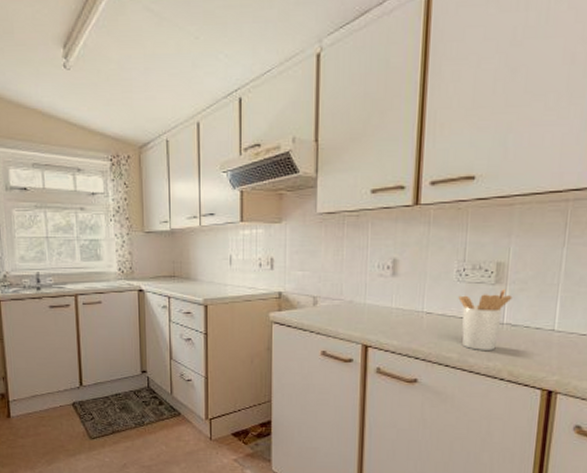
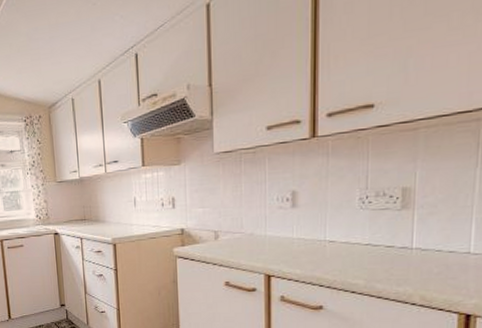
utensil holder: present [458,288,513,350] -> none [362,213,421,276]

